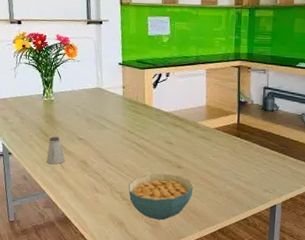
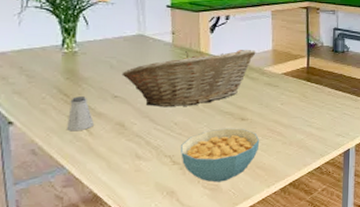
fruit basket: none [85,104,192,152] -> present [121,49,256,108]

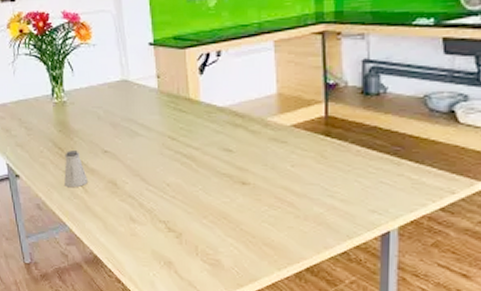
fruit basket: present [121,49,256,108] -> none [109,93,256,166]
cereal bowl: present [180,128,260,182] -> none [174,193,266,258]

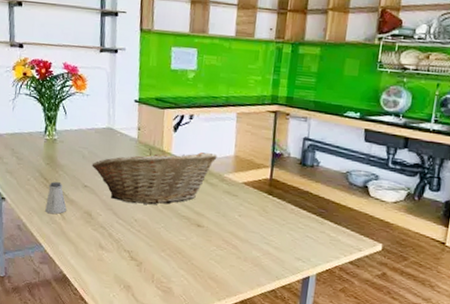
fruit basket: none [109,93,256,166] -> present [91,149,218,205]

